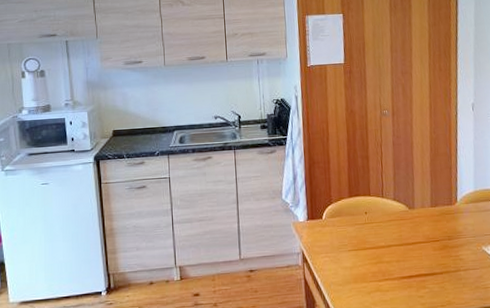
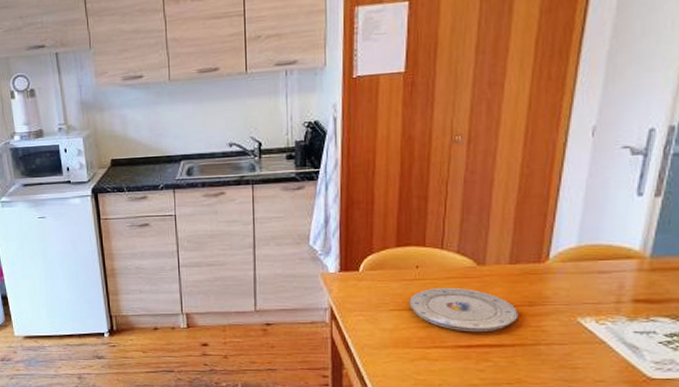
plate: none [362,228,442,265] -> present [409,288,519,333]

